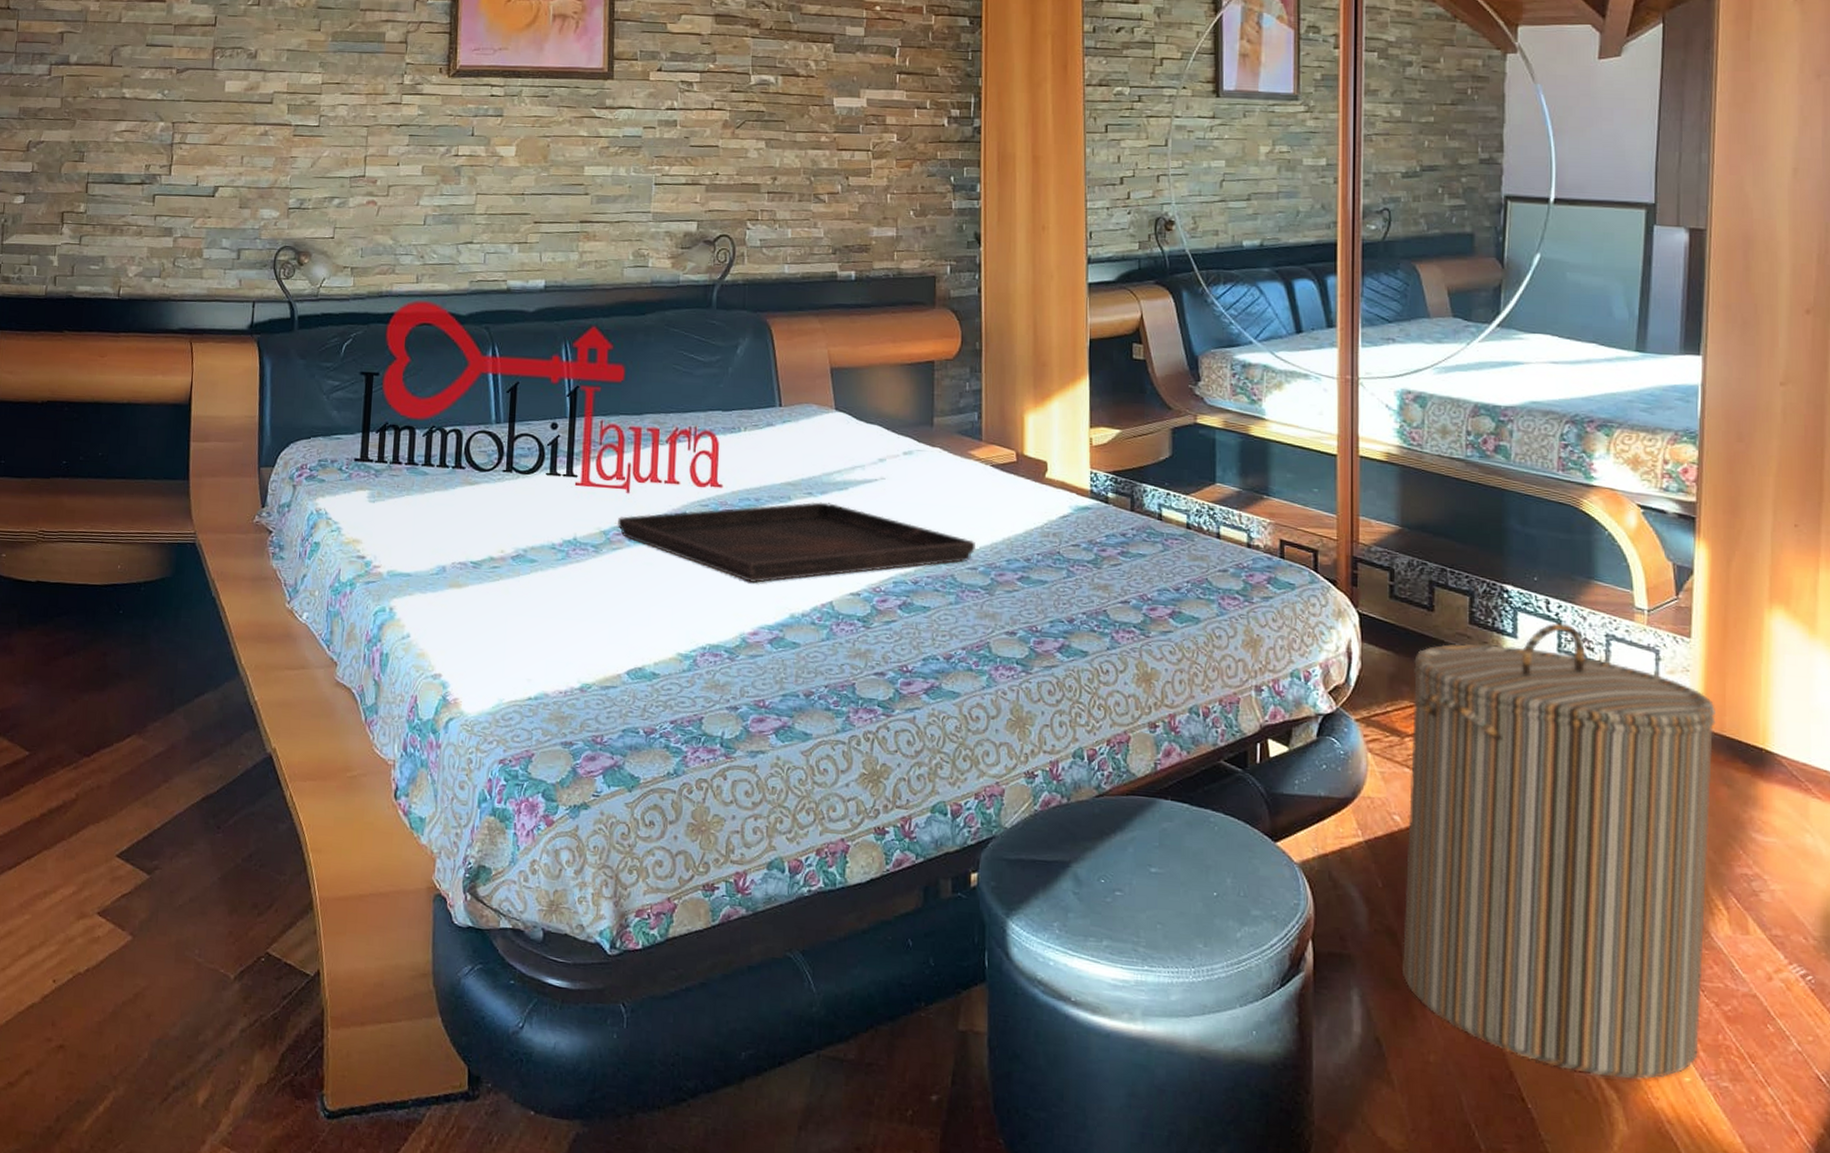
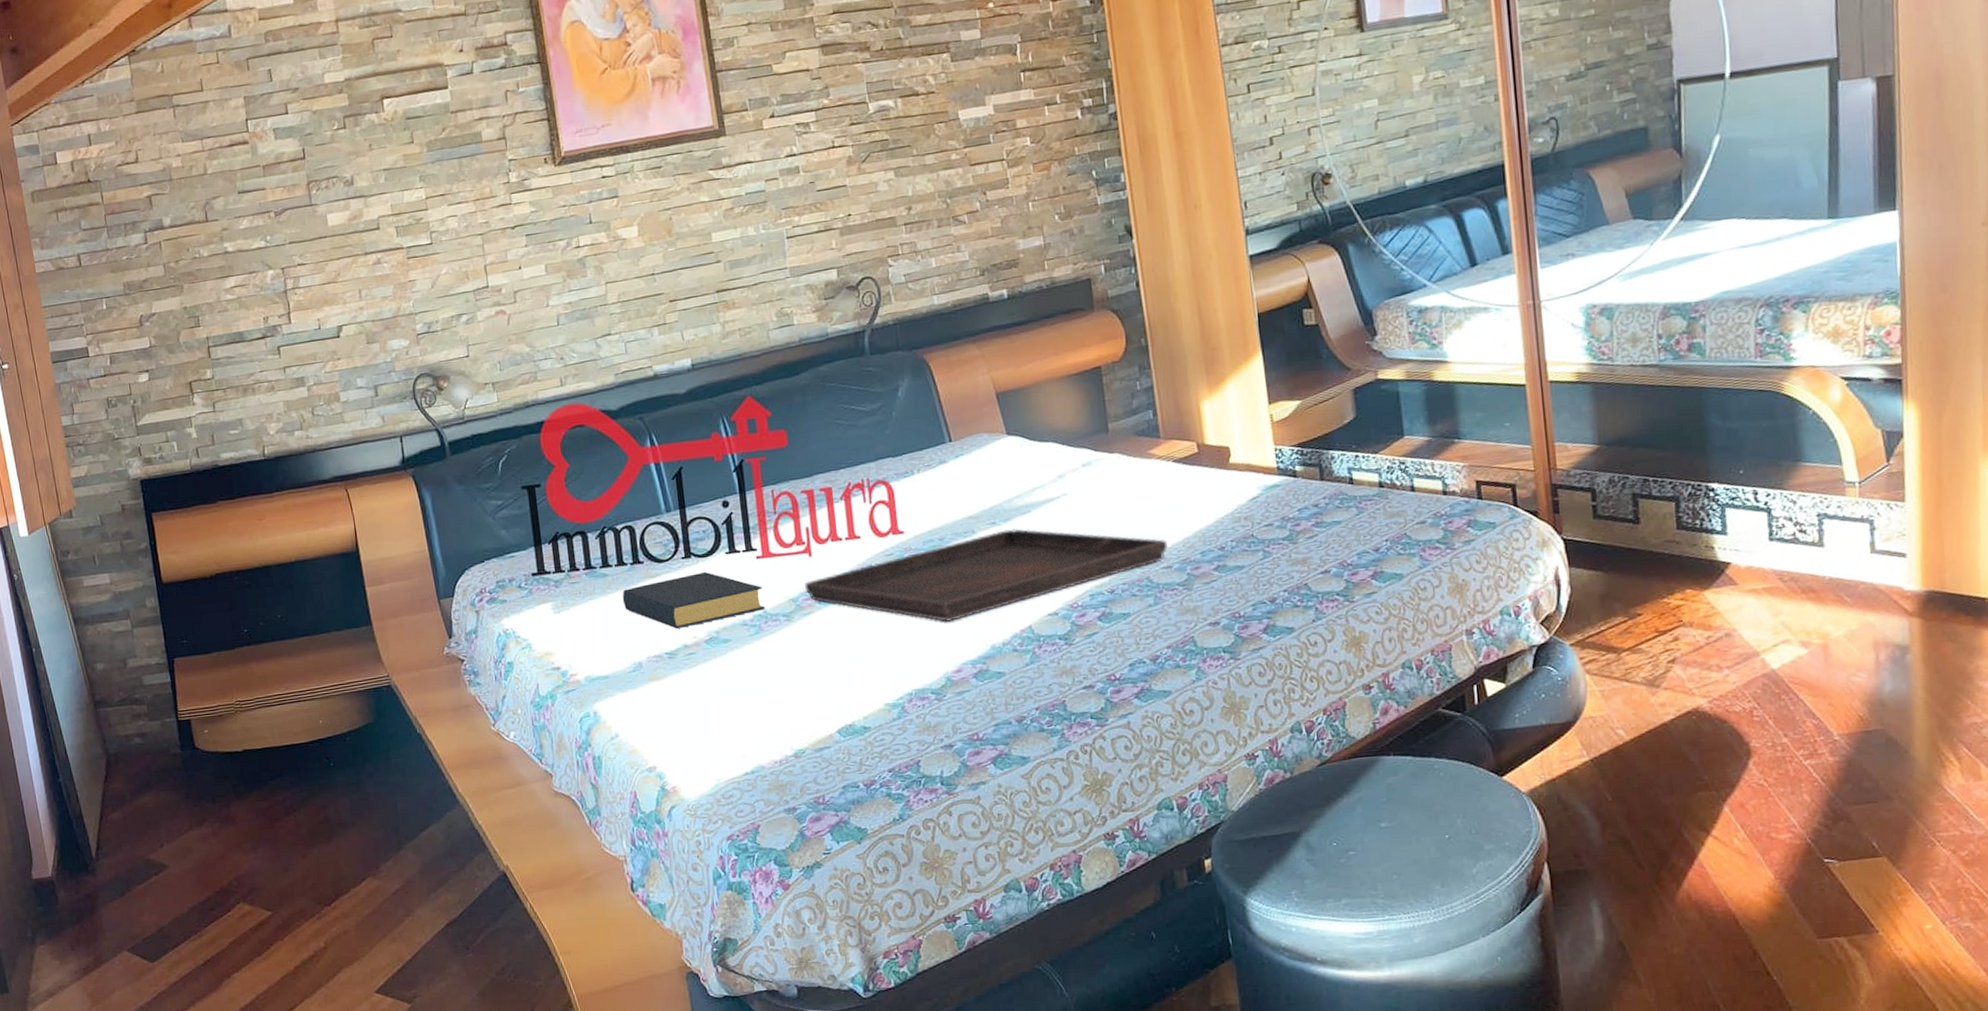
hardback book: none [438,488,576,540] -> present [622,571,765,629]
laundry hamper: present [1403,622,1716,1079] -> none [1624,511,1939,939]

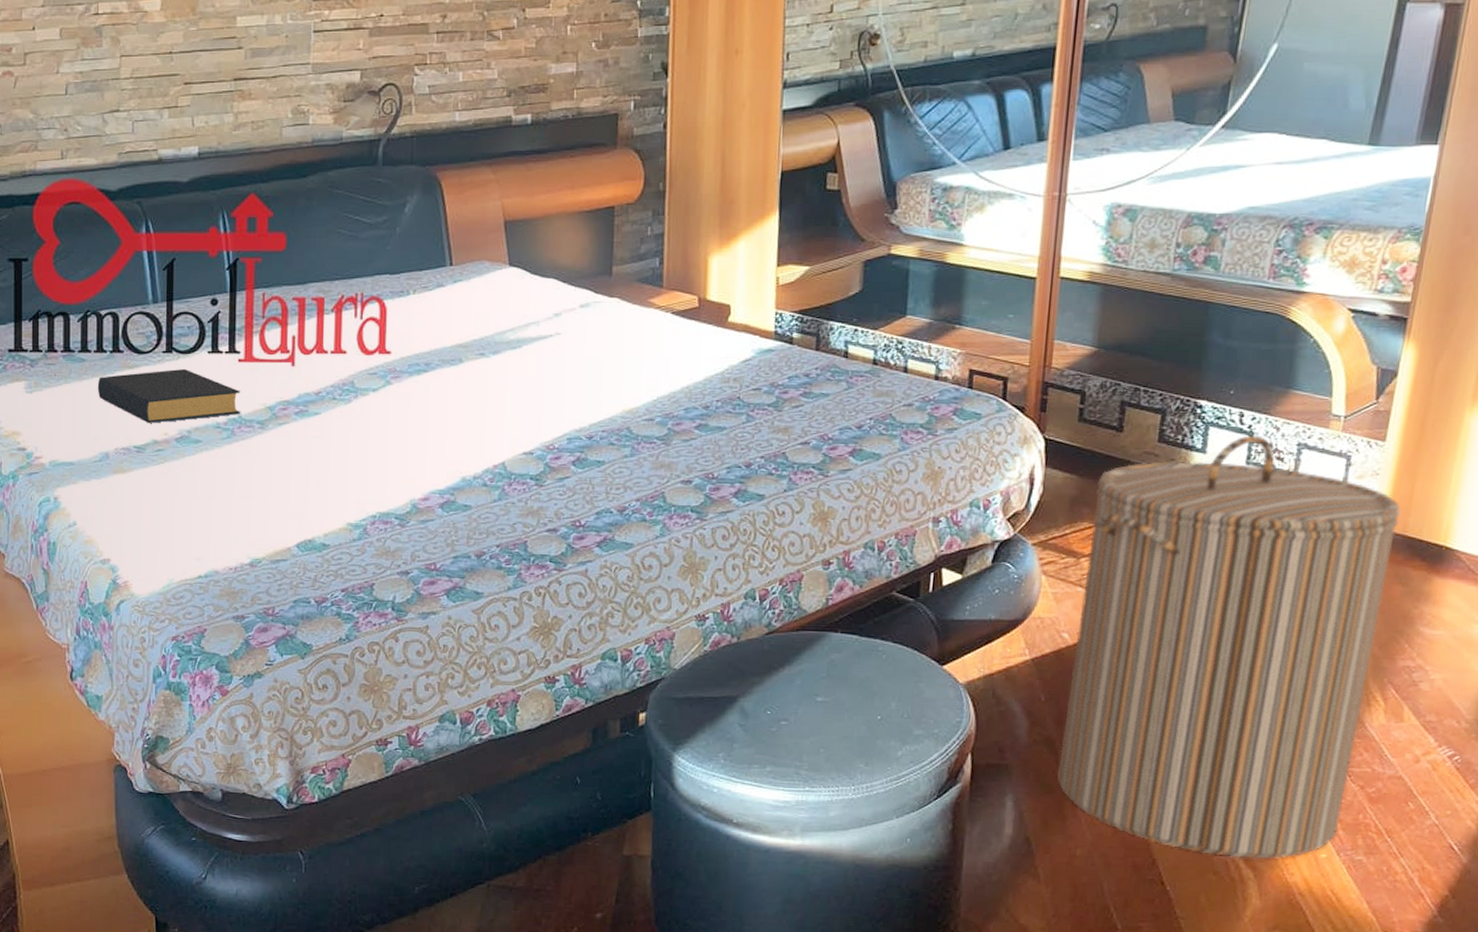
serving tray: present [804,528,1169,622] -> none [282,362,654,448]
laundry hamper: none [1624,511,1939,939] -> present [1057,435,1401,858]

